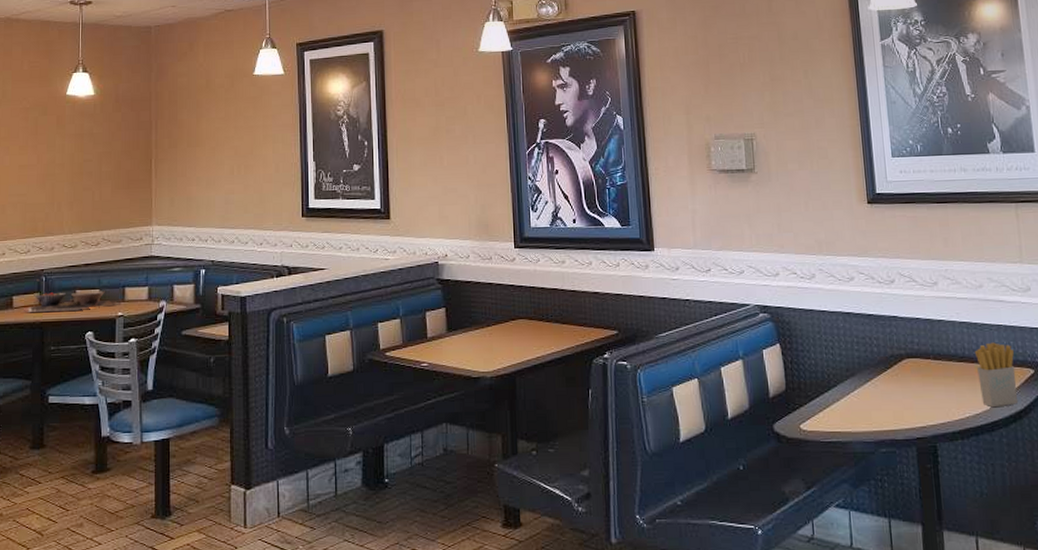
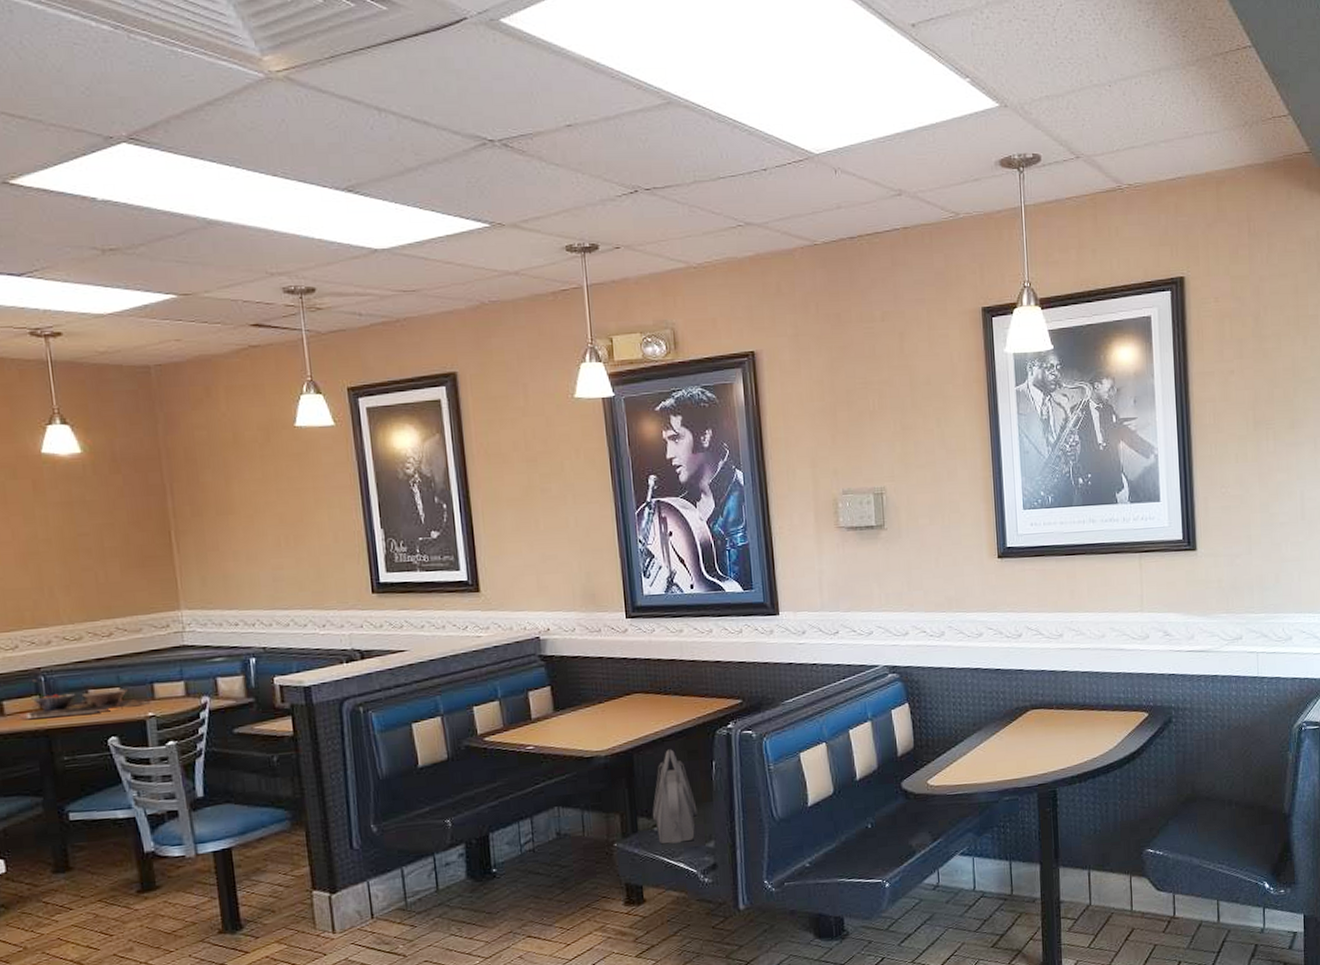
handbag: none [531,375,574,469] -> present [652,749,698,844]
french fries: present [974,342,1018,408] -> none [1094,689,1132,751]

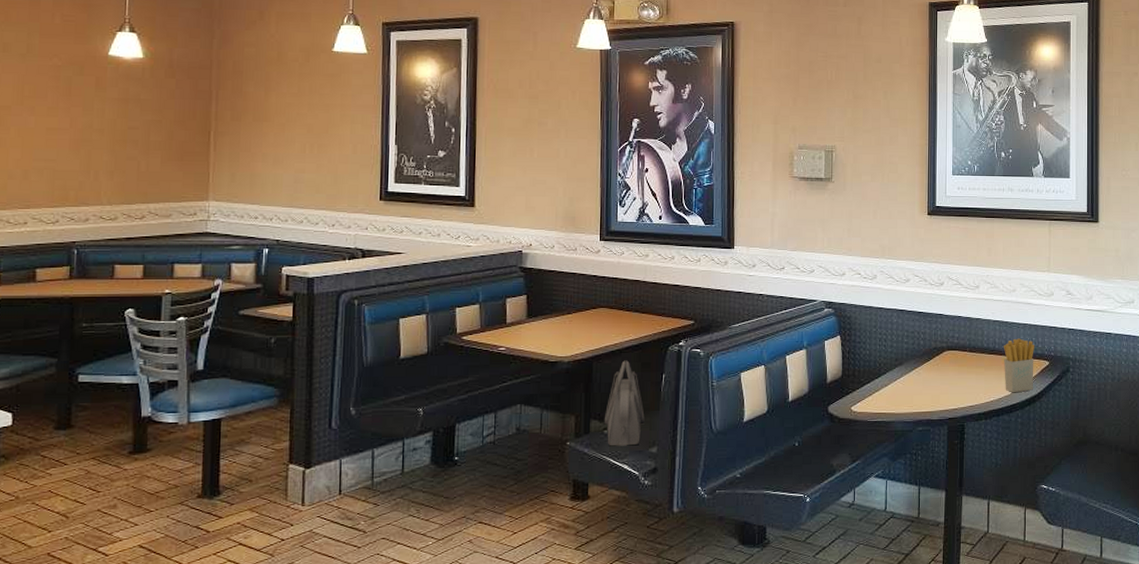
food tray: present [17,678,151,719] -> none [47,250,169,288]
french fries: none [1094,689,1132,751] -> present [1003,338,1035,393]

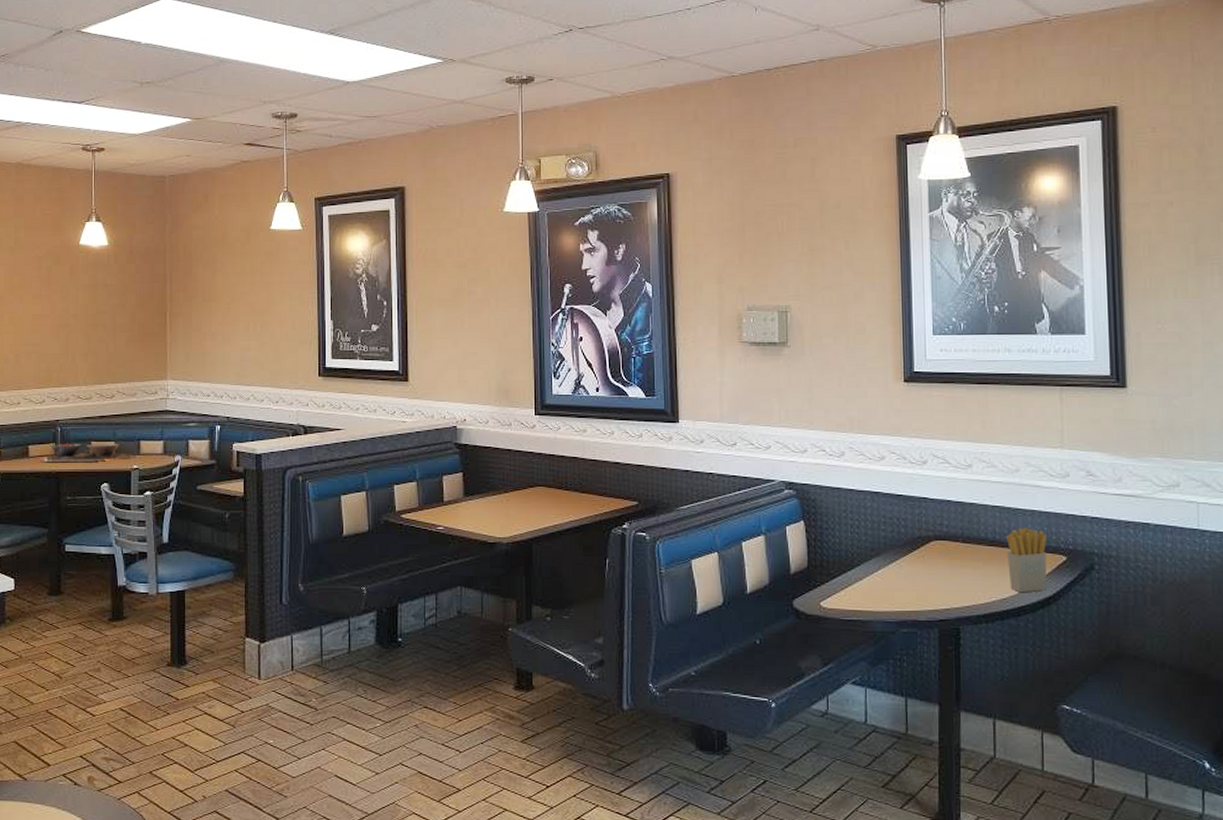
food tray: none [47,250,169,288] -> present [37,428,137,463]
handbag: present [604,360,645,446] -> none [546,543,589,635]

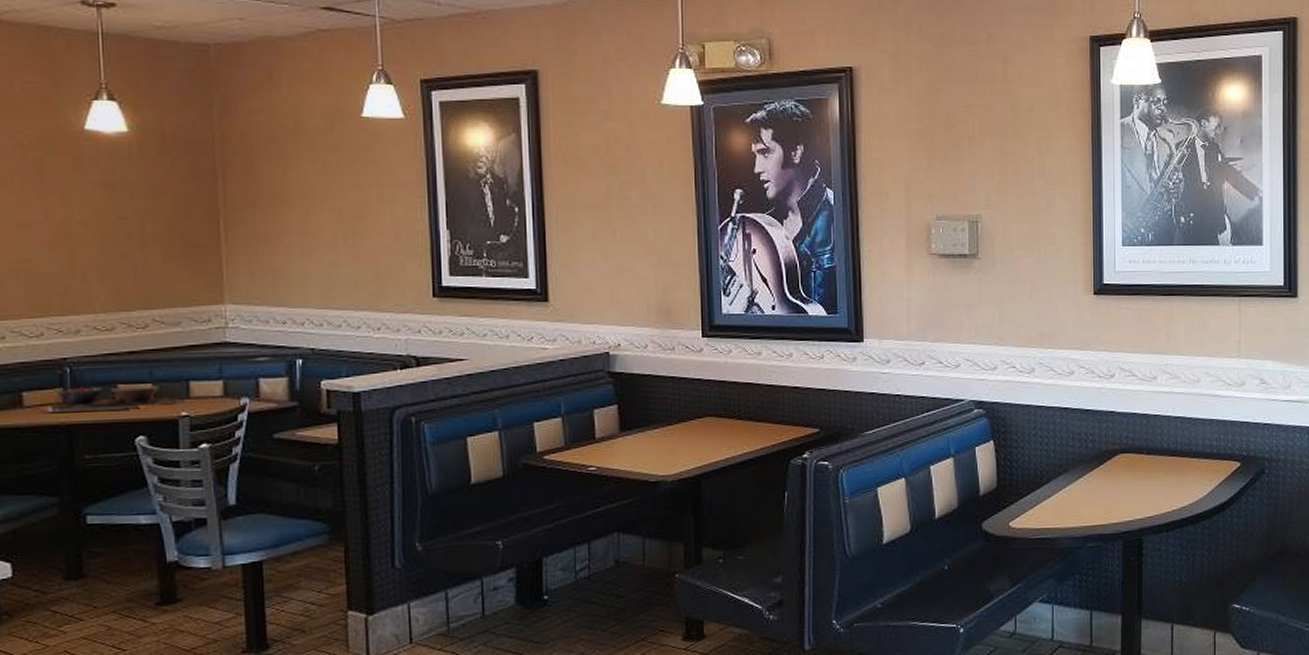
french fries: present [1005,528,1048,593] -> none [1186,436,1224,501]

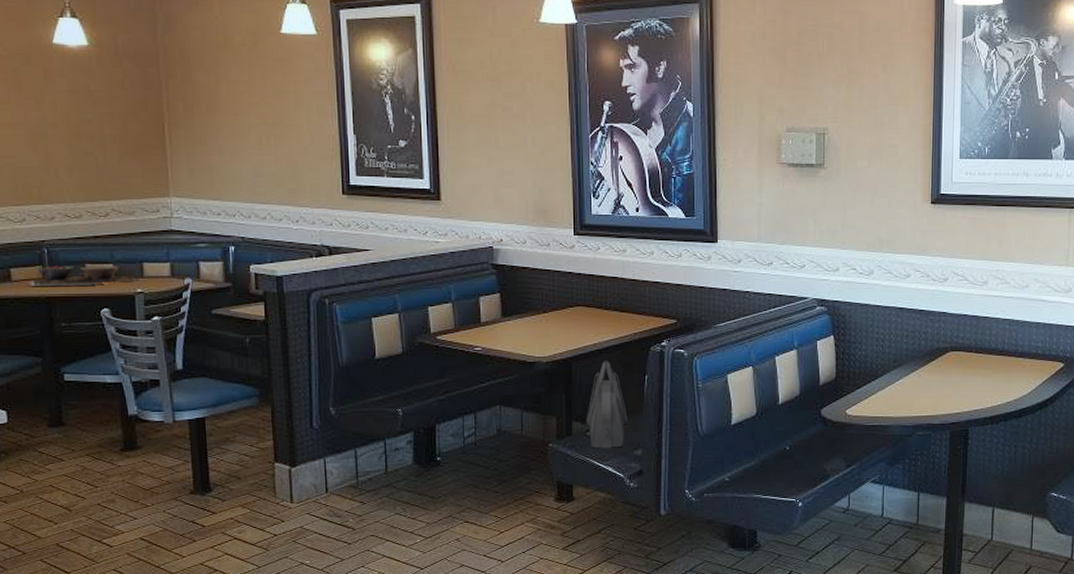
handbag: none [718,477,766,578] -> present [586,361,628,448]

